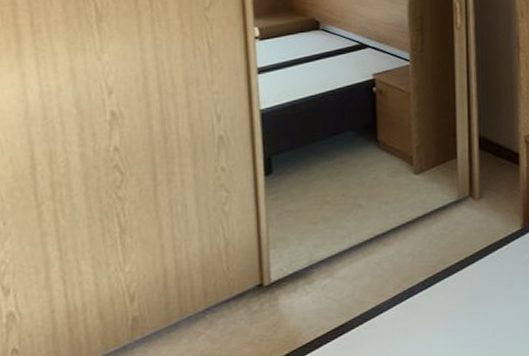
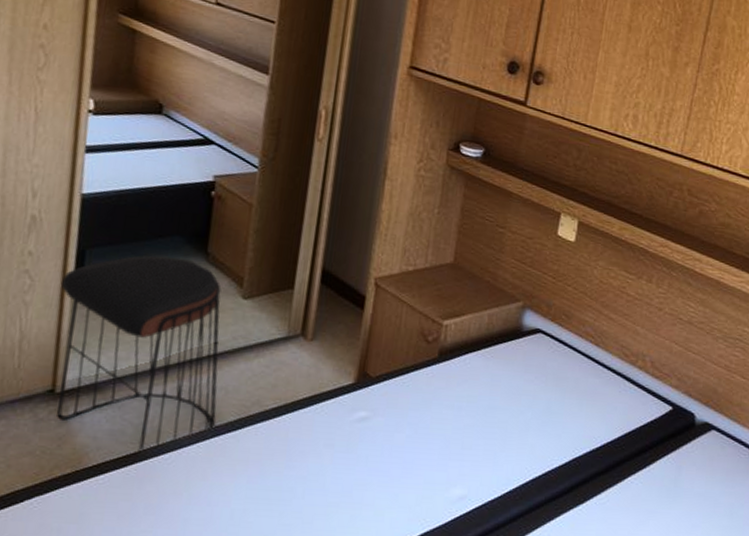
stool: none [253,150,409,325] -> present [57,255,222,454]

